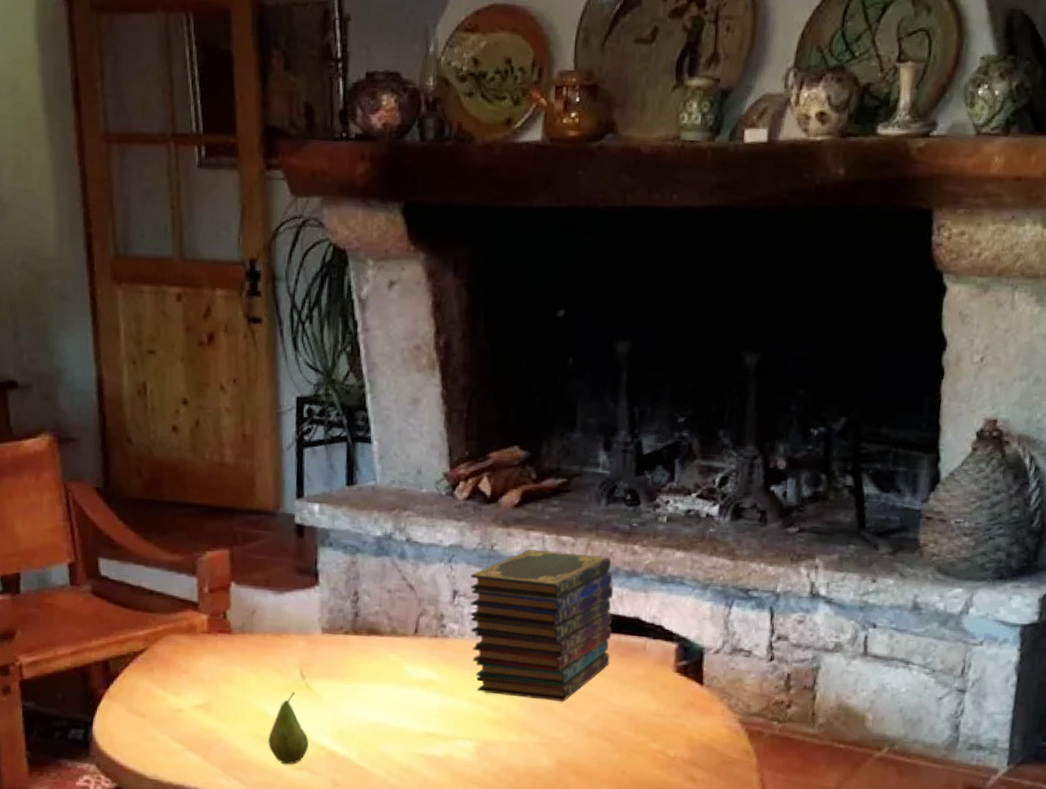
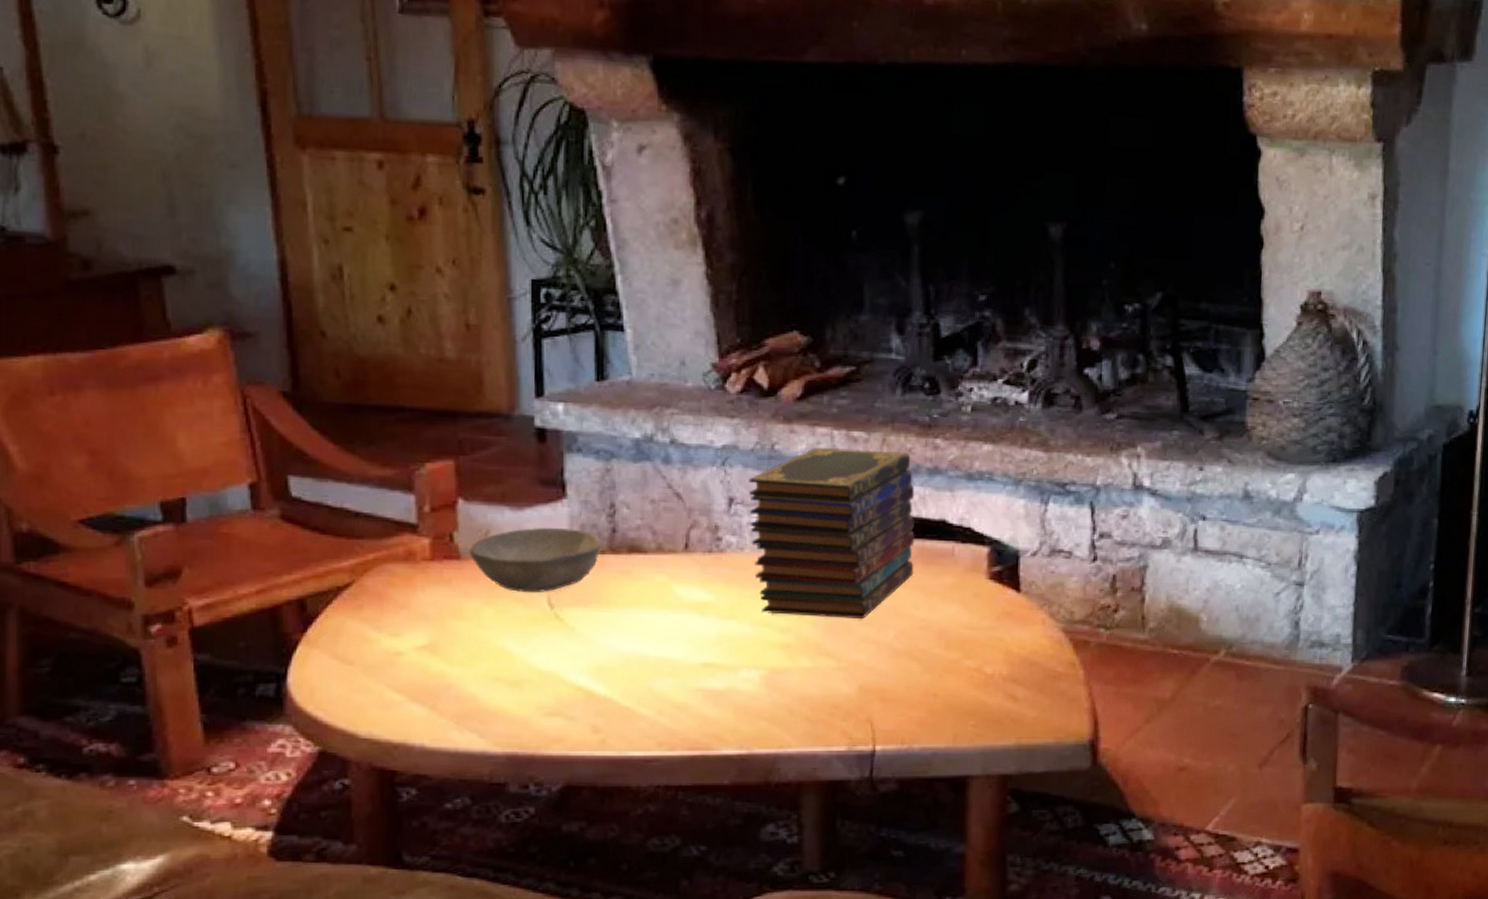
bowl: none [239,609,346,665] -> present [469,527,602,592]
fruit: present [268,691,309,765] -> none [511,624,561,711]

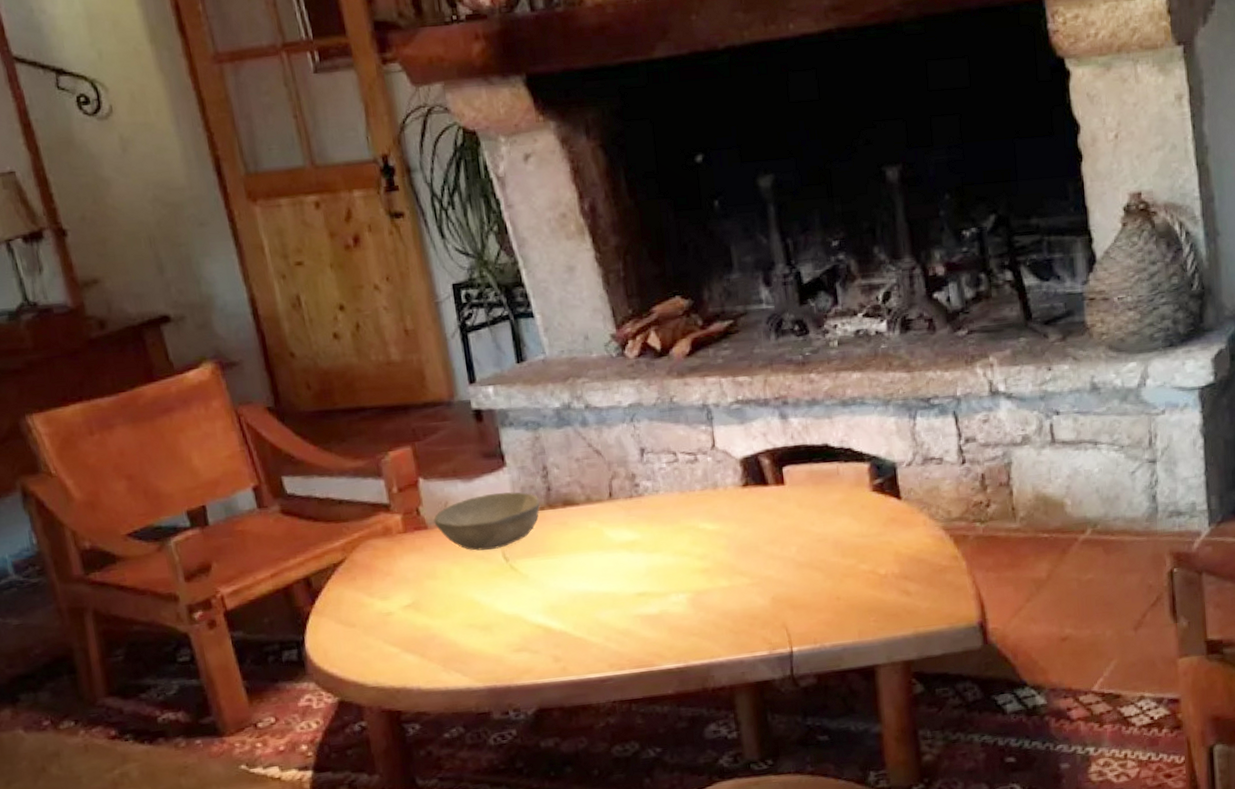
book stack: present [748,447,915,619] -> none [654,389,806,545]

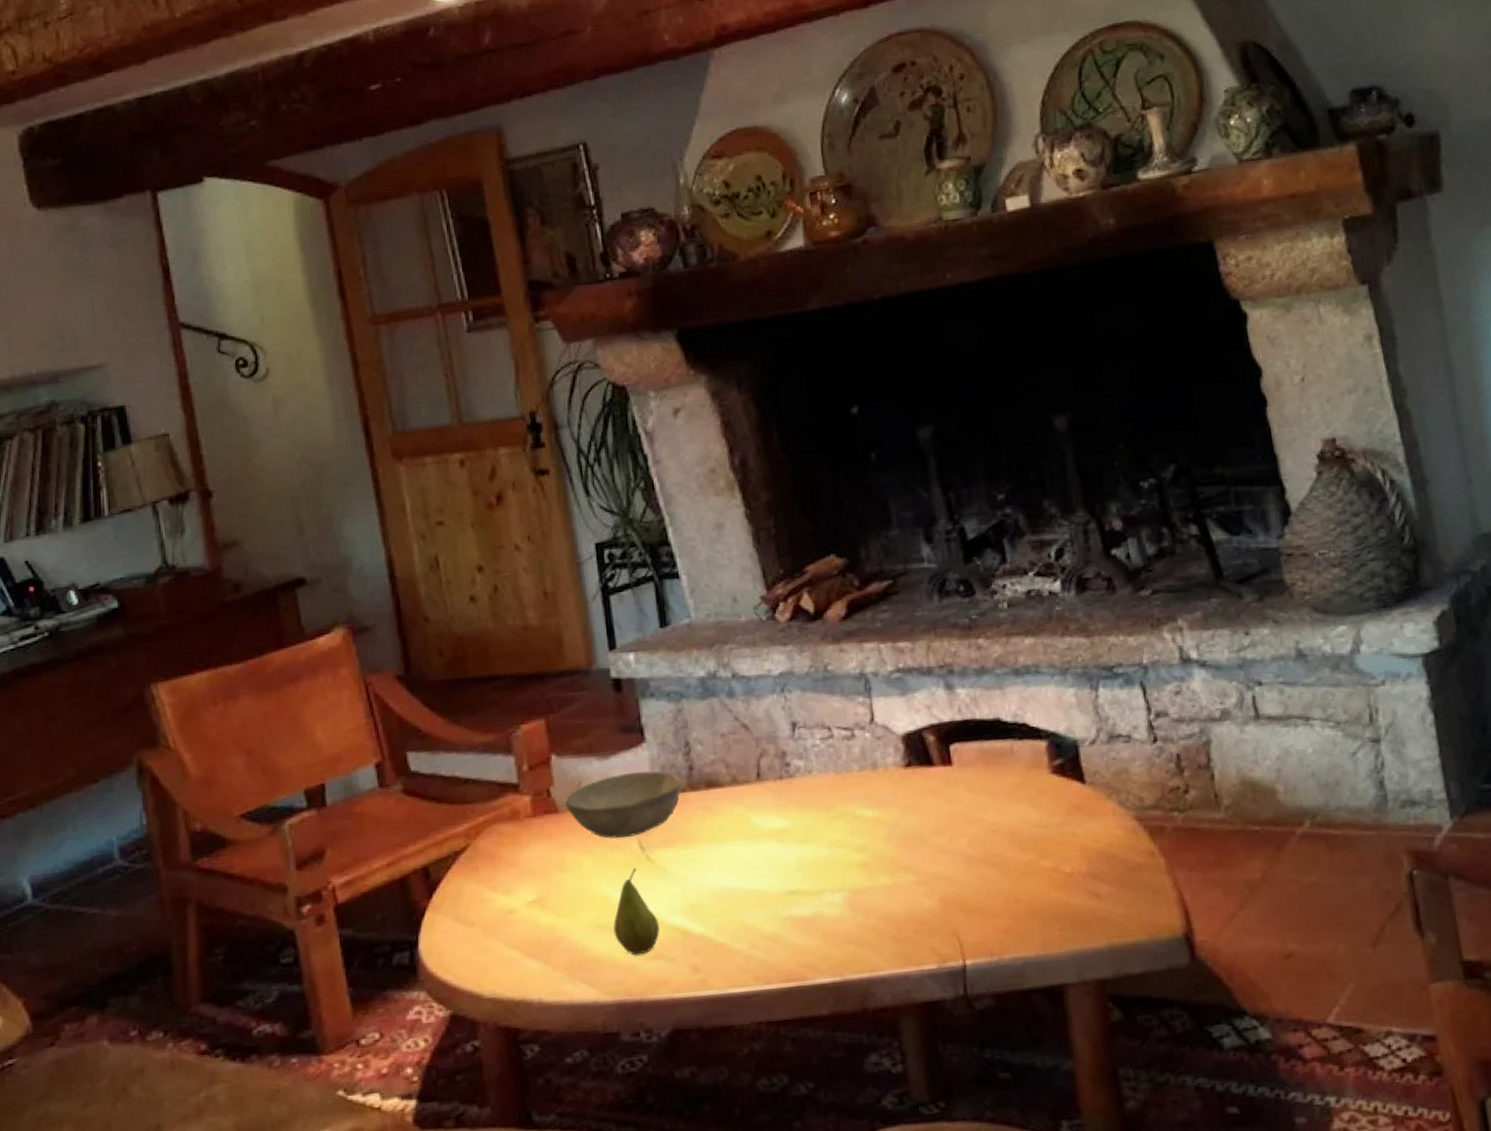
fruit: none [482,575,524,649] -> present [613,868,660,956]

